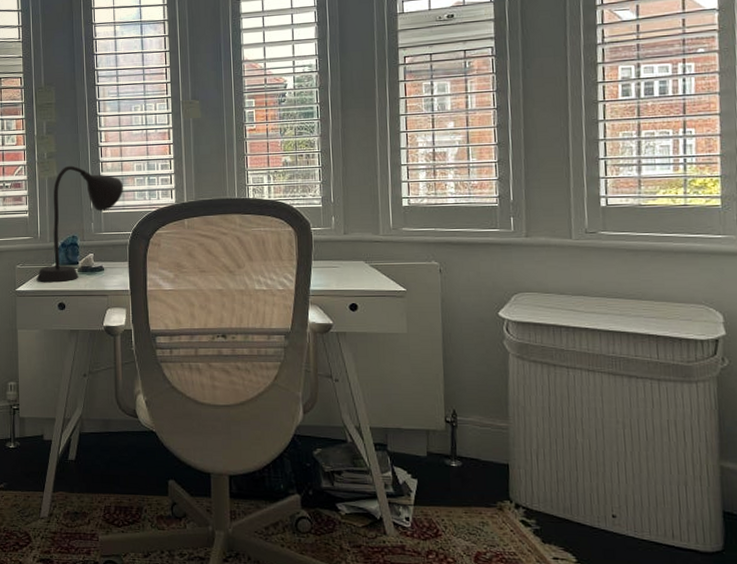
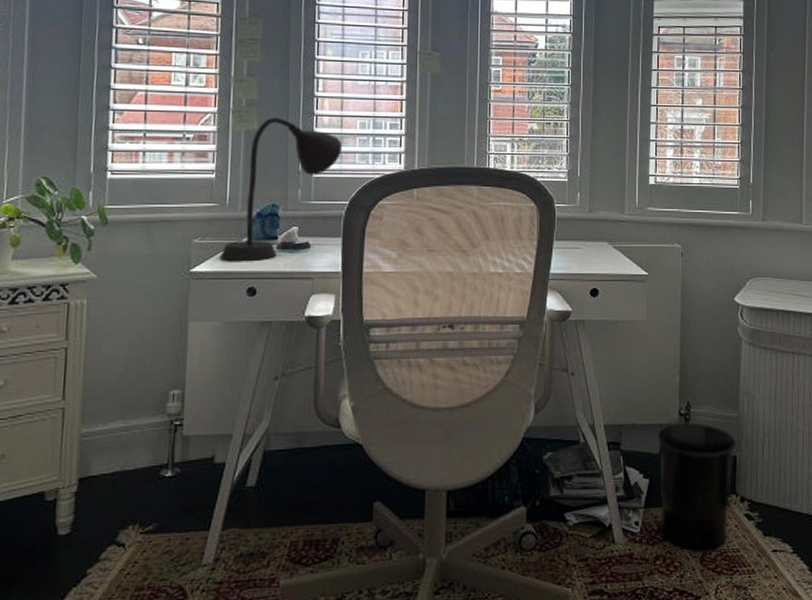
waste bin: none [423,429,509,550] -> present [657,422,738,551]

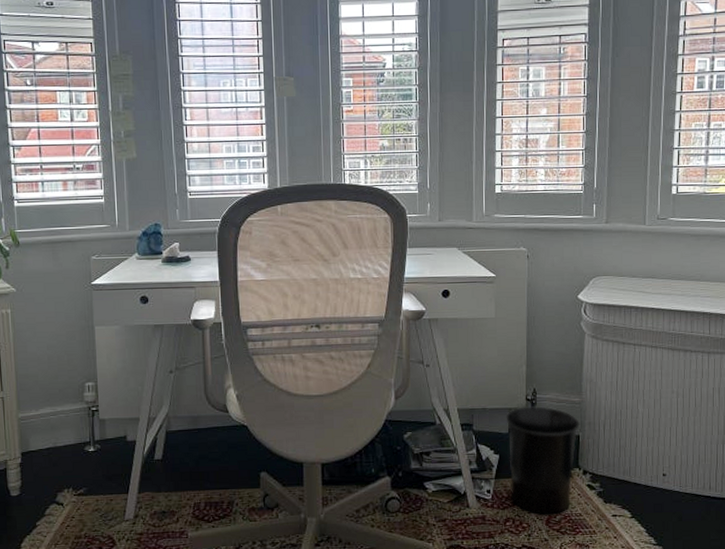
desk lamp: present [219,117,343,262] -> none [115,145,212,275]

